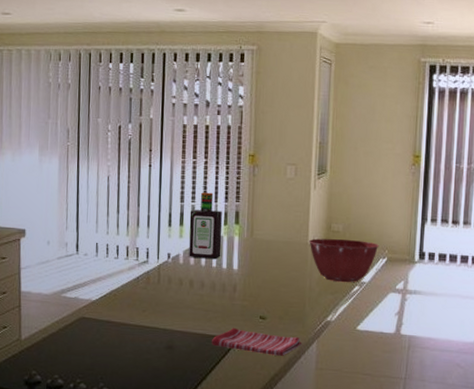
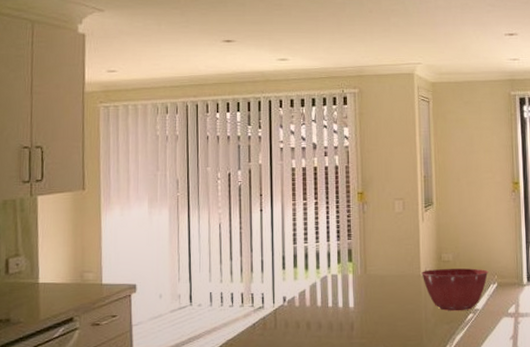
bottle: present [189,192,223,260] -> none [303,232,336,299]

